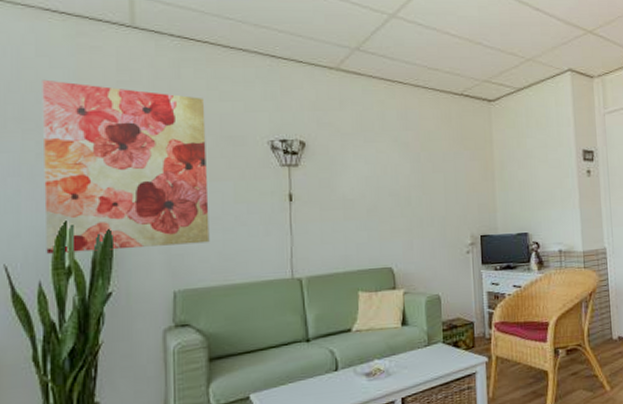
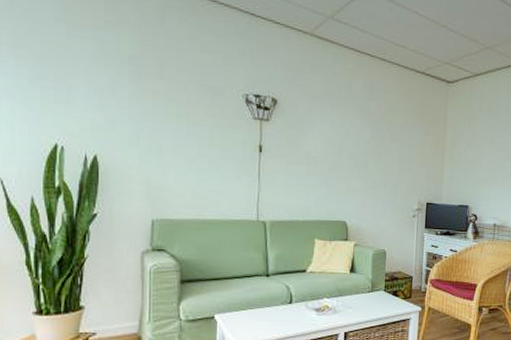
wall art: present [42,79,210,254] -> none [35,9,187,181]

